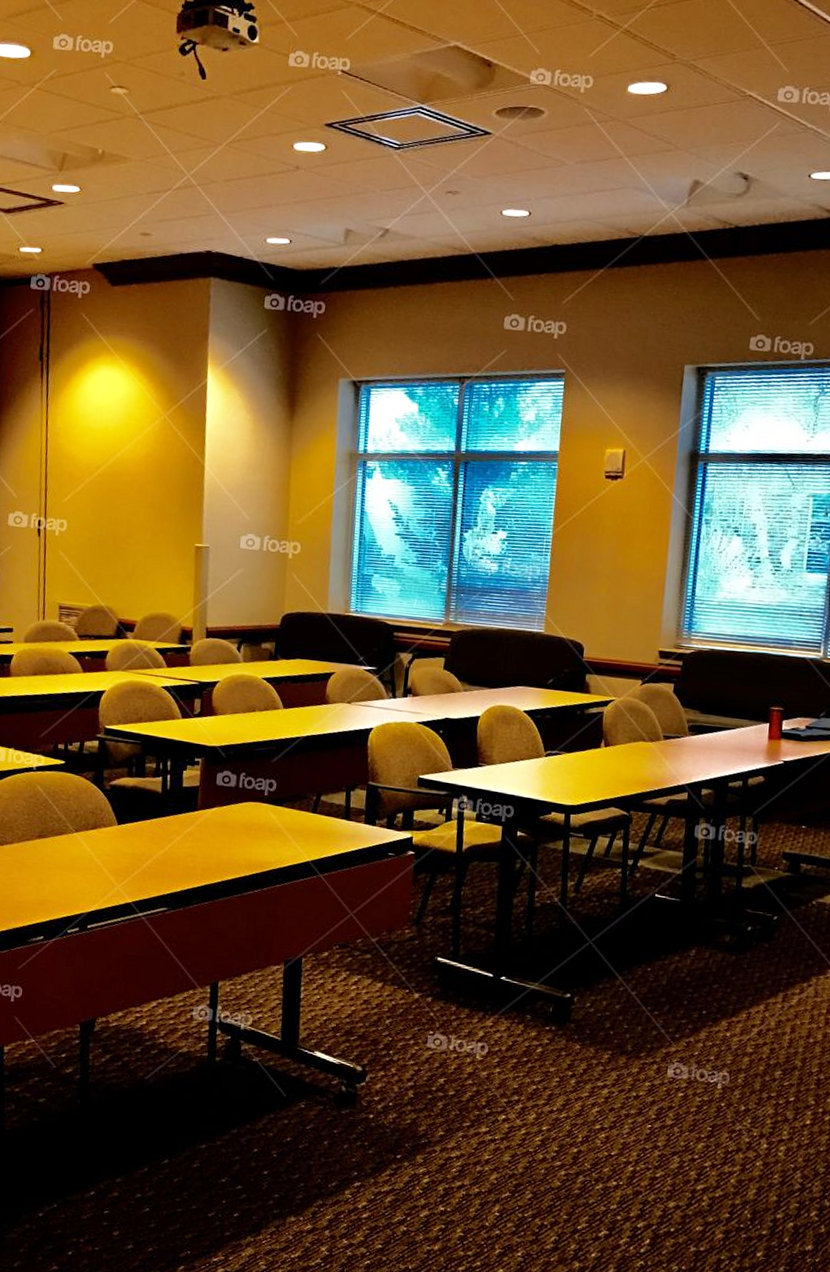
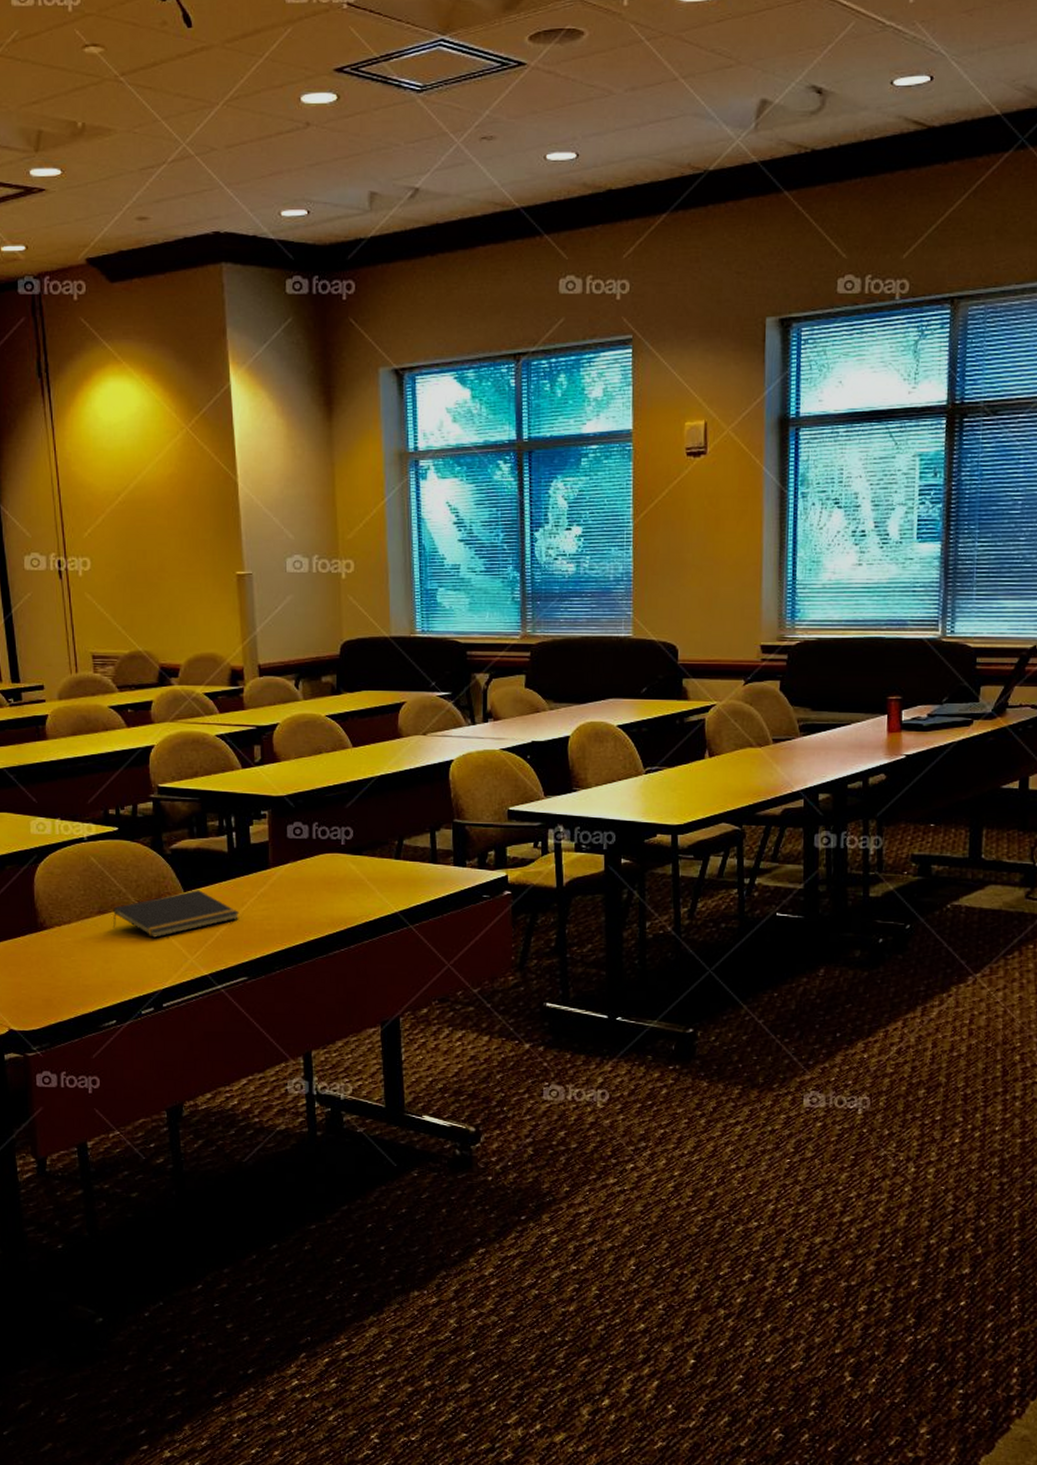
notepad: none [50,824,166,864] -> present [112,890,240,938]

